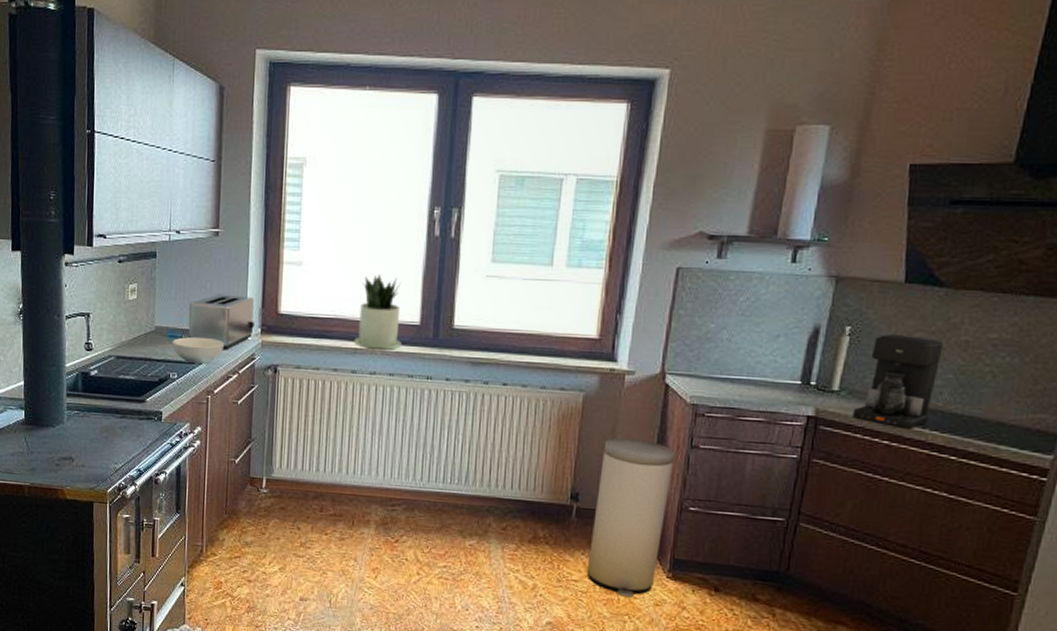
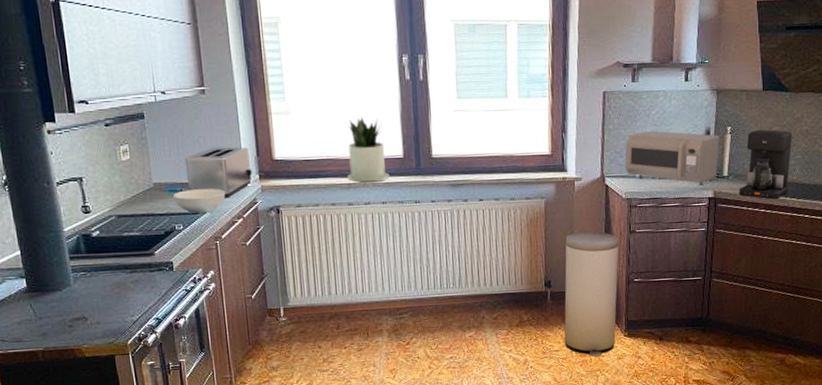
microwave: none [694,321,832,399] -> present [625,130,719,186]

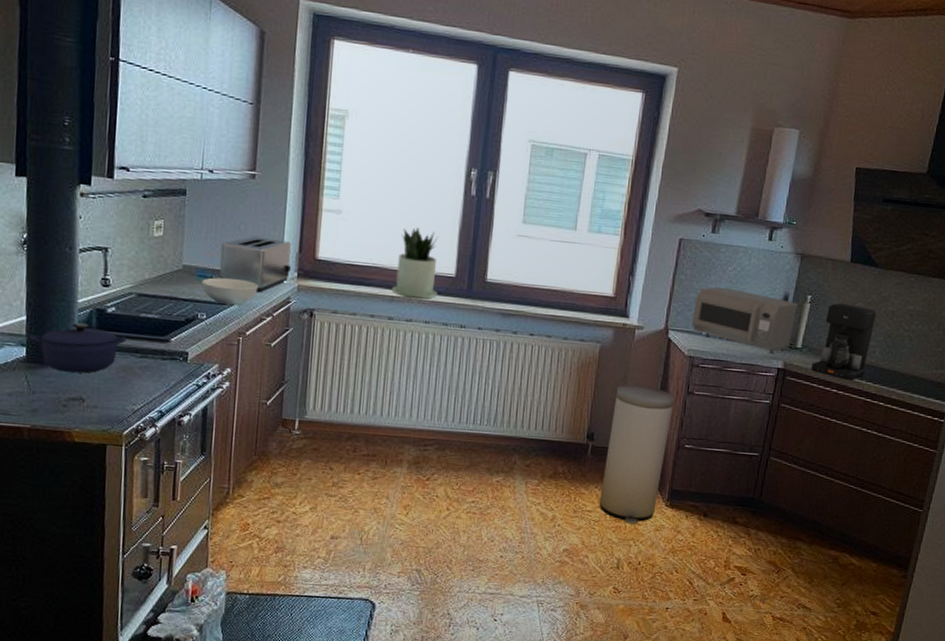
cooking pot: none [27,250,115,296] -> present [29,323,127,373]

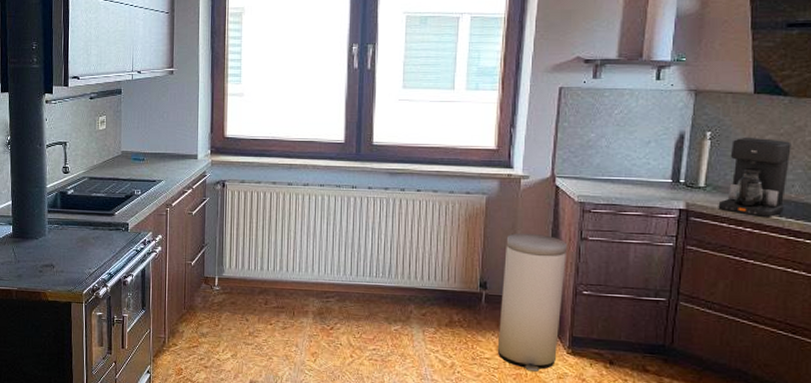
cooking pot: present [29,323,127,373] -> none [14,204,83,244]
bowl: present [201,277,259,306] -> none [135,159,180,182]
toaster: present [219,236,291,292] -> none [149,122,205,169]
planter: present [391,227,438,300] -> none [289,101,330,166]
microwave: present [691,286,798,354] -> none [579,131,696,195]

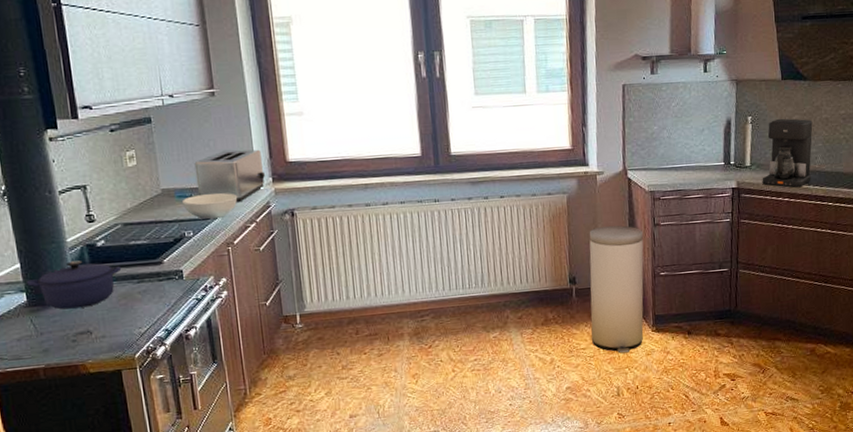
cooking pot: none [14,204,83,244] -> present [27,260,122,310]
bowl: none [135,159,180,182] -> present [181,193,238,220]
toaster: none [149,122,205,169] -> present [194,149,265,202]

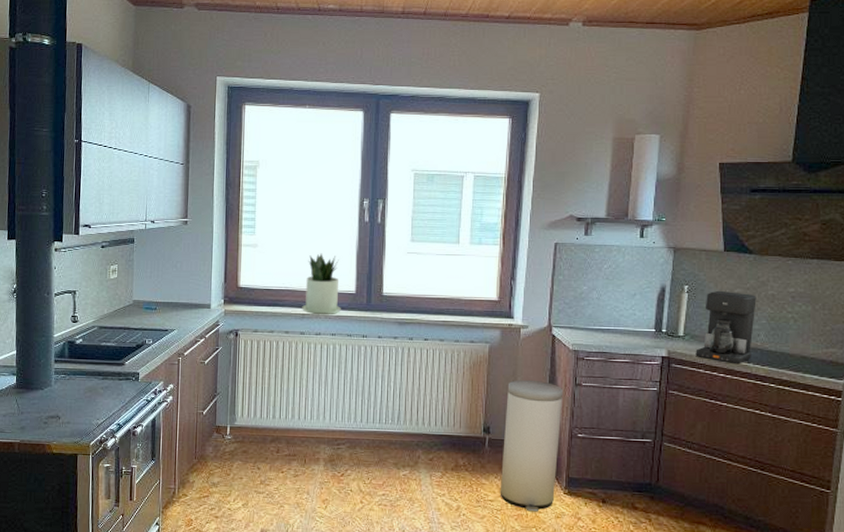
cooking pot: present [27,260,122,310] -> none [19,354,92,395]
bowl: present [181,193,238,220] -> none [147,309,193,331]
toaster: present [194,149,265,202] -> none [161,272,218,318]
planter: none [363,116,408,184] -> present [302,253,341,315]

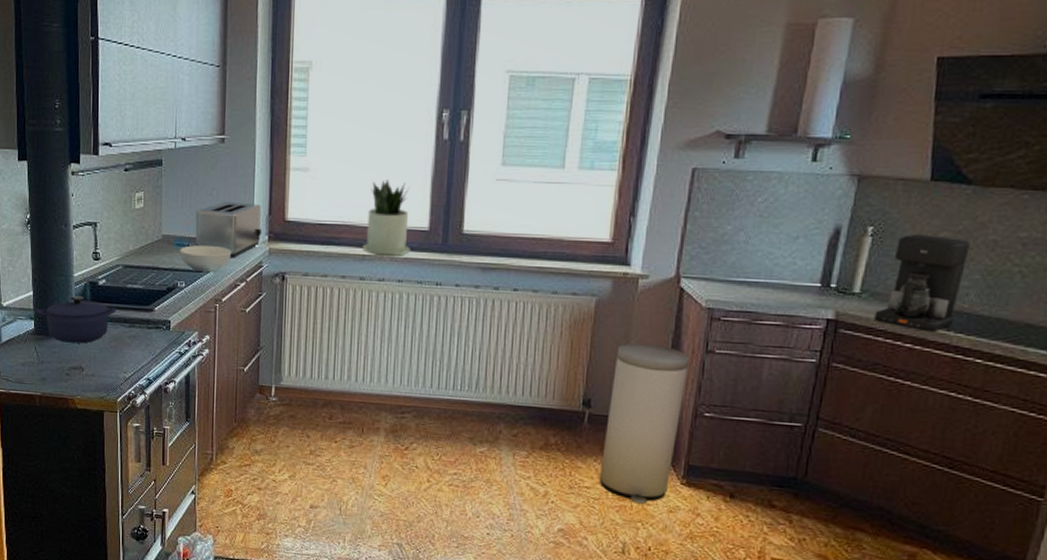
cooking pot: none [19,354,92,395] -> present [36,296,117,344]
bowl: none [147,309,193,331] -> present [179,245,232,273]
toaster: none [161,272,218,318] -> present [195,201,261,257]

